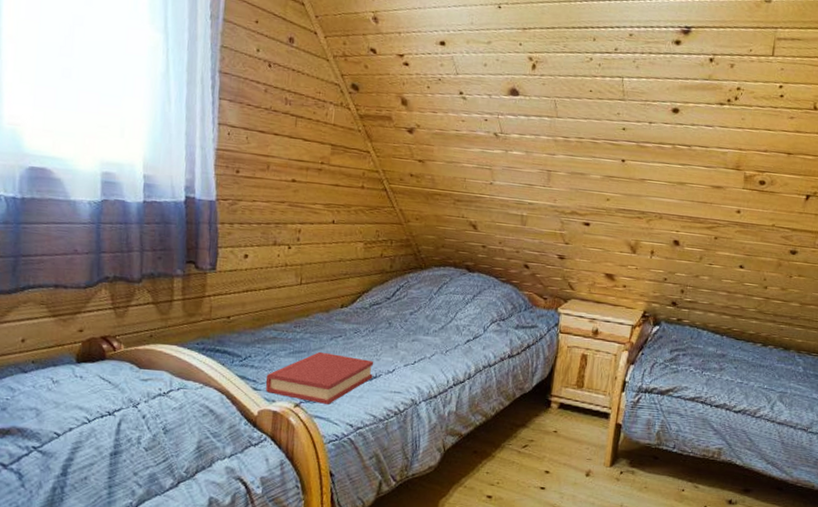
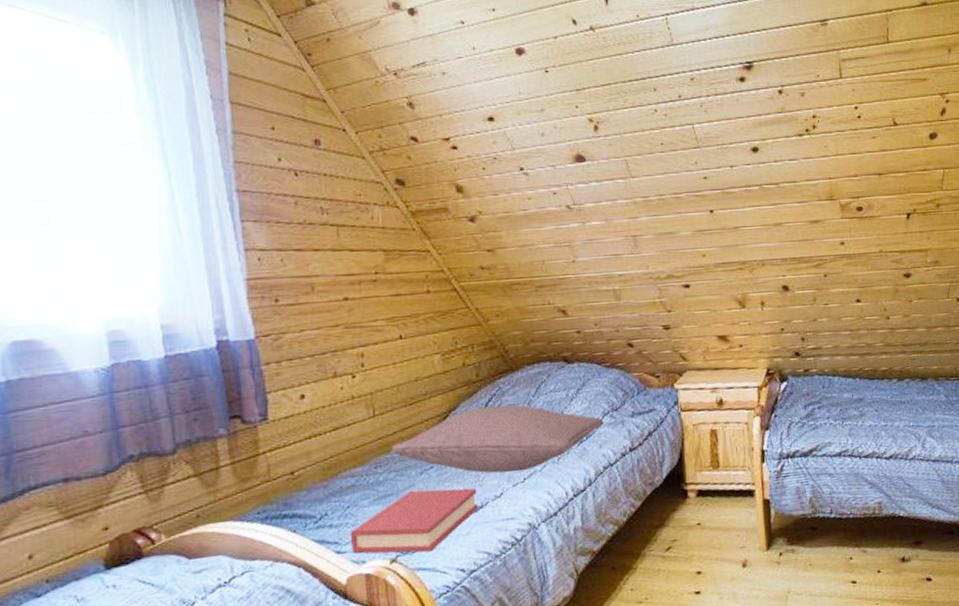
pillow: none [310,294,491,355] -> present [391,405,605,473]

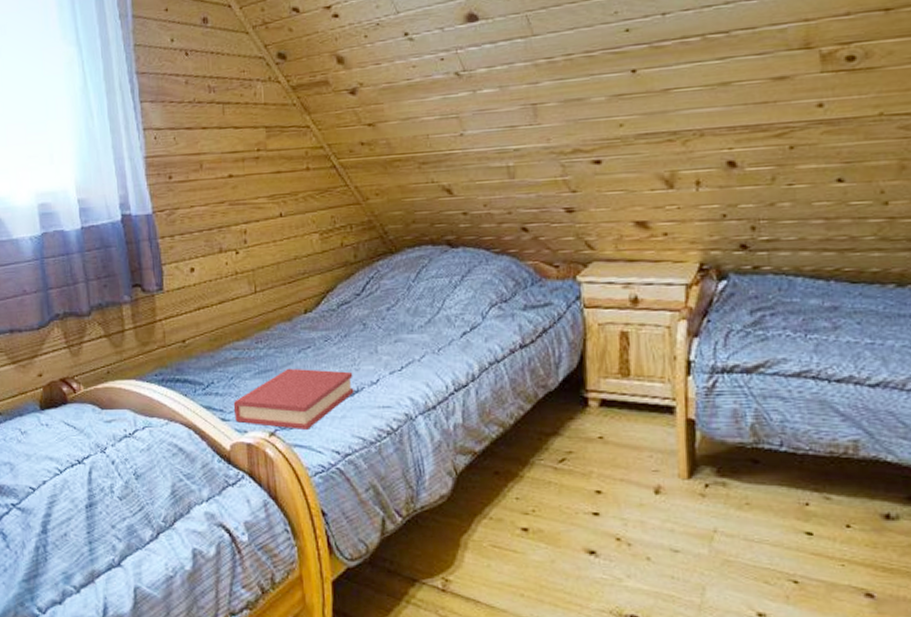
pillow: present [391,405,605,473] -> none [271,289,491,360]

